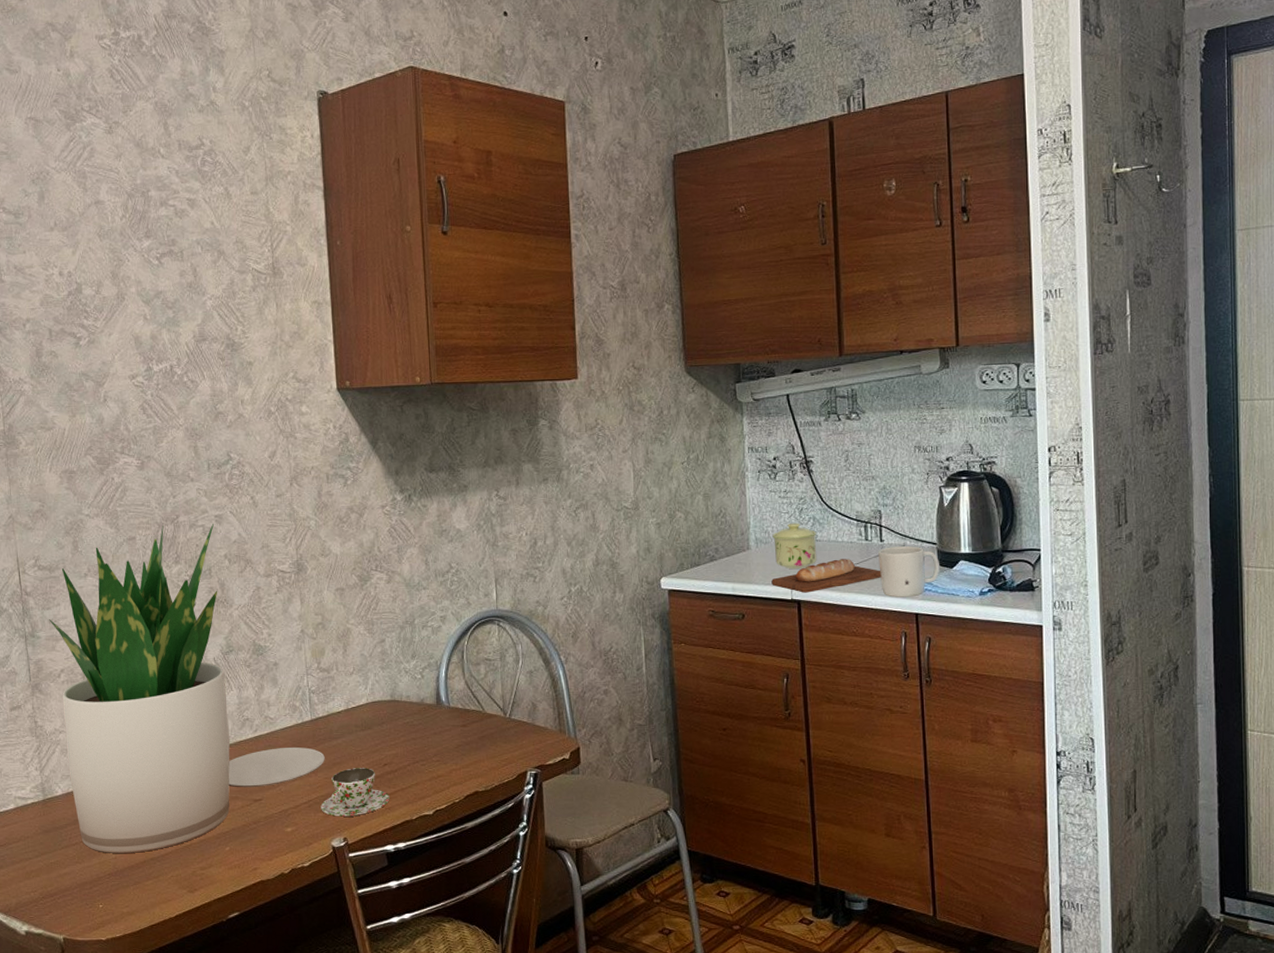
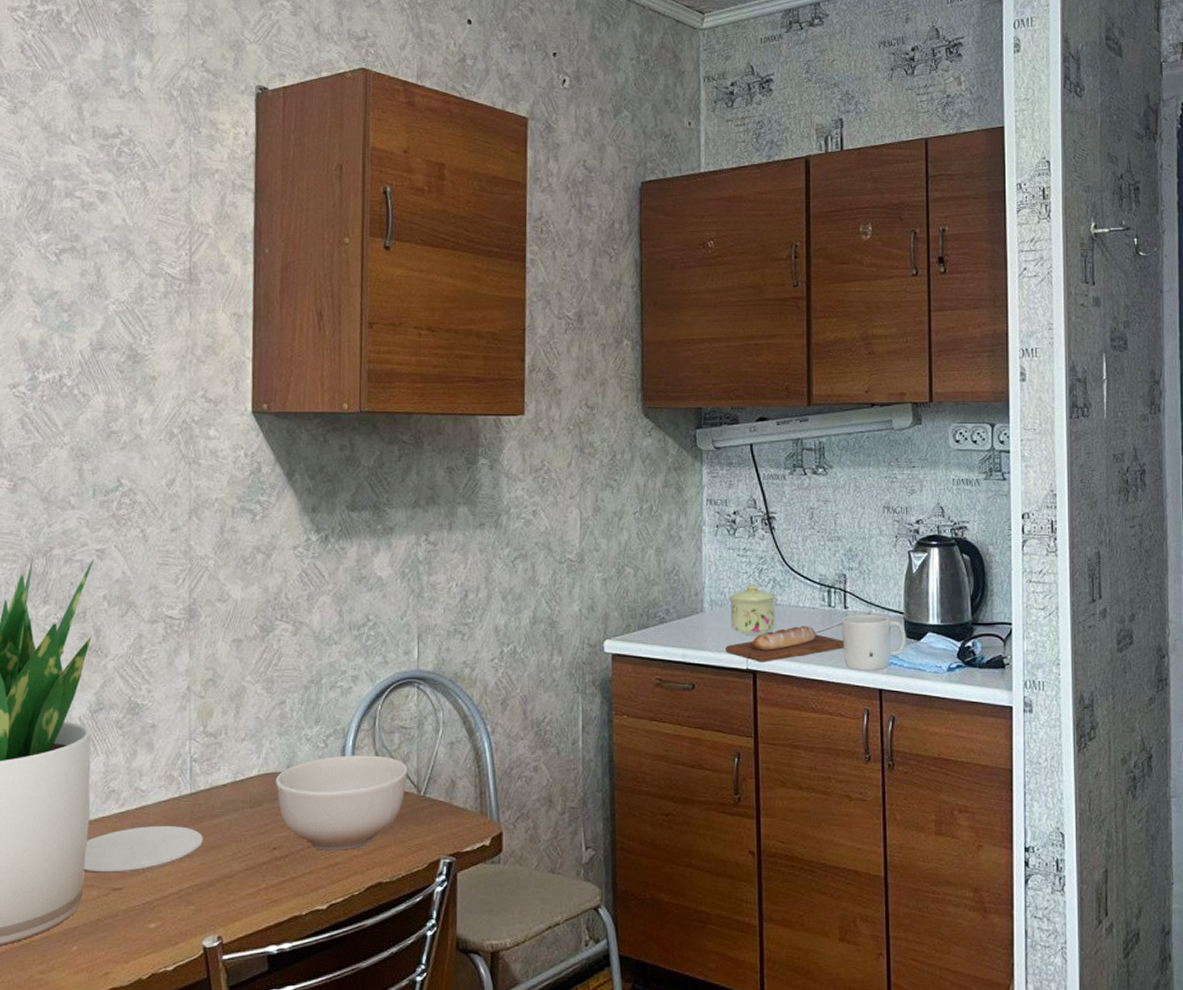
teacup: present [320,768,390,817] -> none [193,852,277,910]
bowl: none [382,684,494,766] -> present [276,755,408,851]

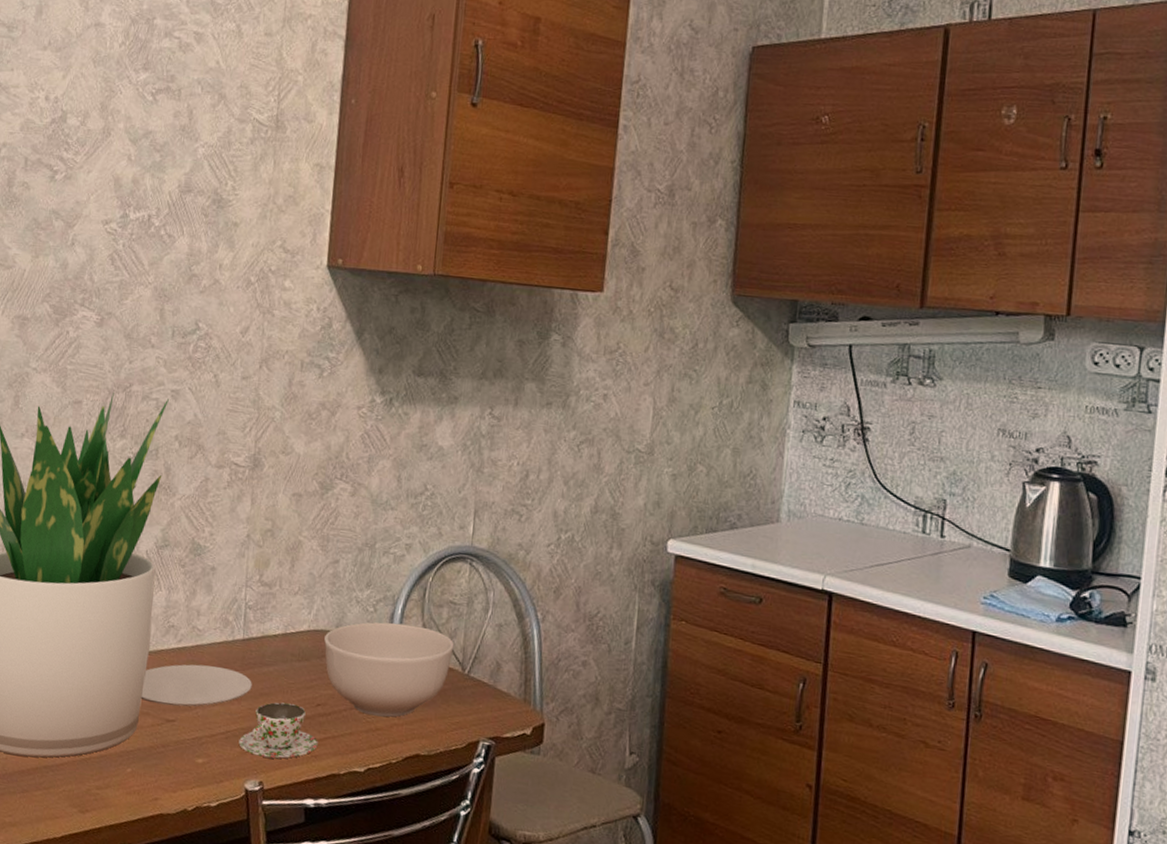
teacup: none [193,852,277,910] -> present [238,702,318,759]
bread loaf: present [726,626,844,662] -> none [800,550,937,586]
sugar bowl: present [729,584,776,636] -> none [809,498,863,555]
mug: present [842,615,907,671] -> none [934,545,1012,611]

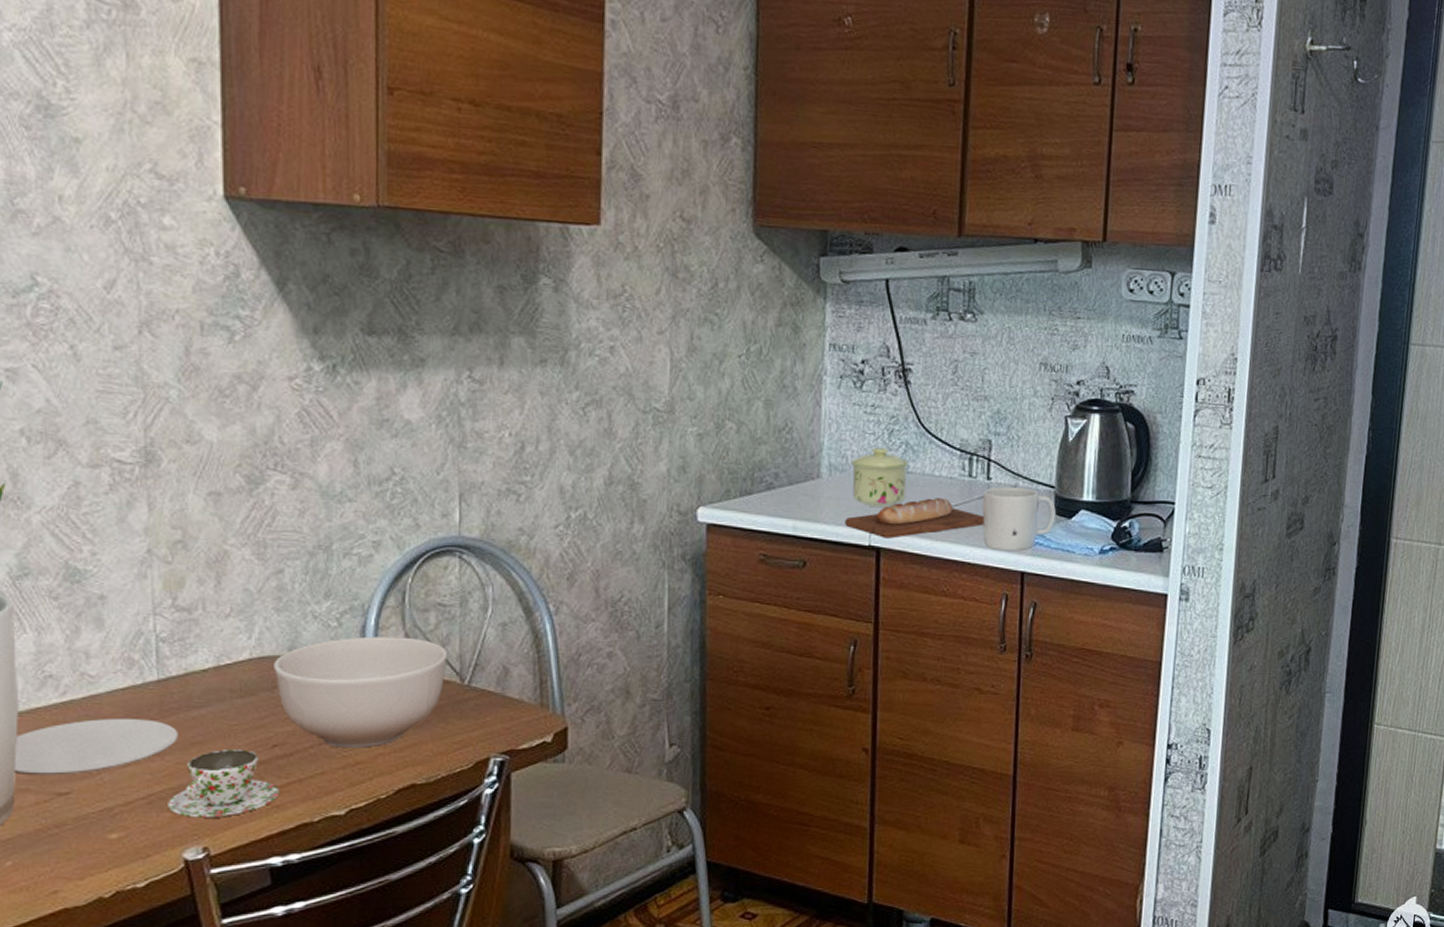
bread loaf: none [800,550,937,586] -> present [845,498,985,539]
sugar bowl: none [809,498,863,555] -> present [851,447,908,508]
mug: none [934,545,1012,611] -> present [982,487,1057,552]

